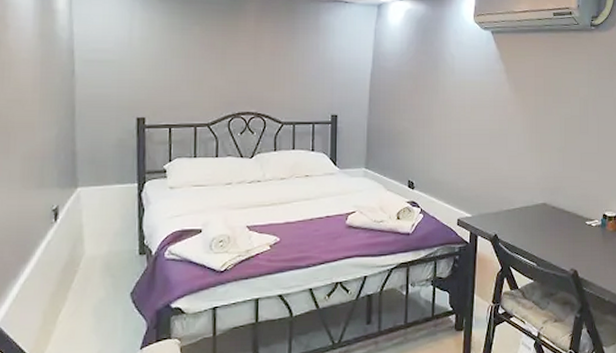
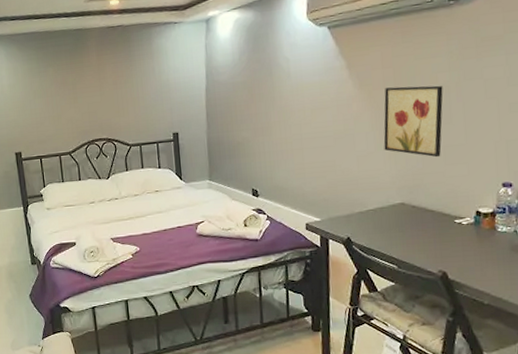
wall art: none [532,95,583,163] -> present [383,85,443,158]

